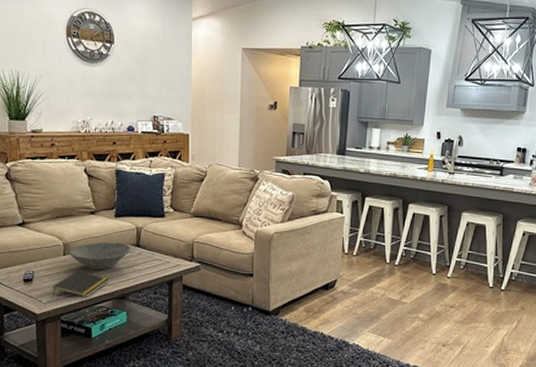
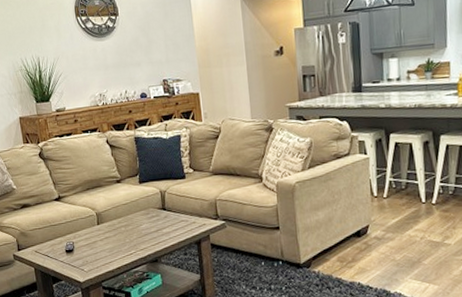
notepad: present [52,271,109,298] -> none [91,238,141,264]
bowl: present [69,242,131,271] -> none [102,207,158,237]

